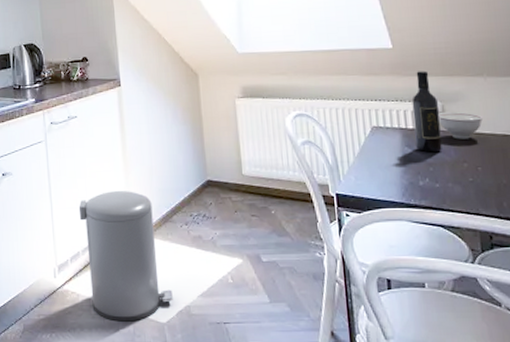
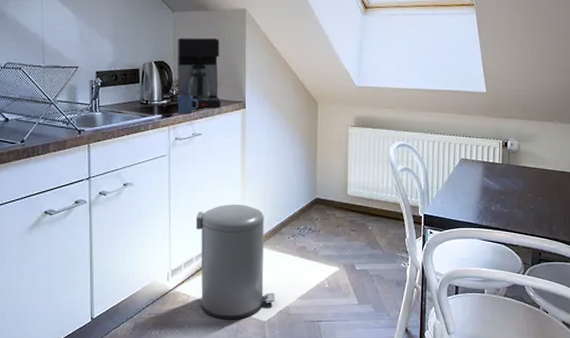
coffee maker: none [45,16,95,90] -> present [177,38,221,109]
mug: none [49,76,72,97] -> present [177,94,199,115]
wine bottle: present [411,70,442,153] -> none [493,114,516,183]
bowl: present [437,111,483,139] -> none [513,149,548,173]

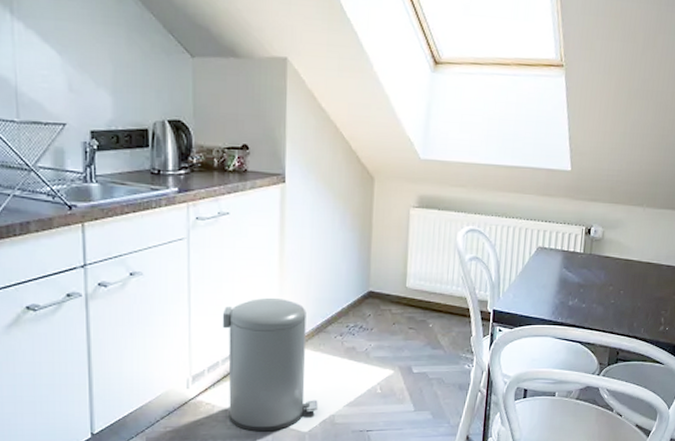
coffee maker: present [177,38,221,109] -> none [198,91,254,183]
mug: present [177,94,199,115] -> none [198,163,226,189]

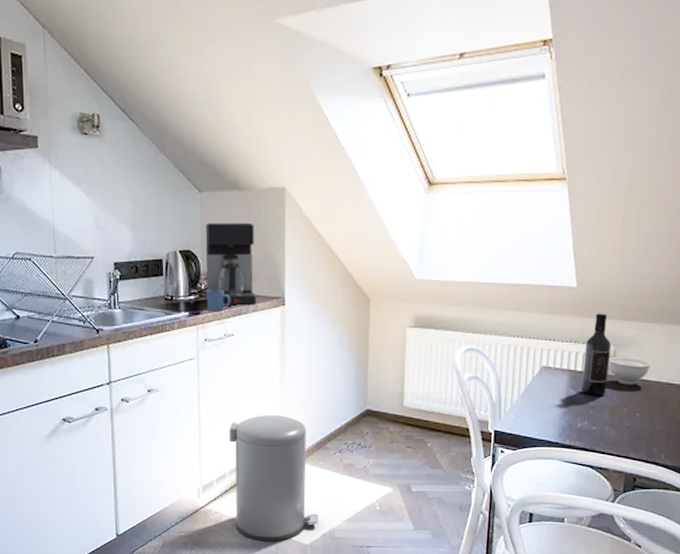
coffee maker: none [198,91,254,183] -> present [205,223,256,306]
mug: none [198,163,226,189] -> present [206,289,231,312]
wine bottle: none [573,196,601,275] -> present [581,313,612,396]
bowl: none [596,237,634,264] -> present [607,356,651,385]

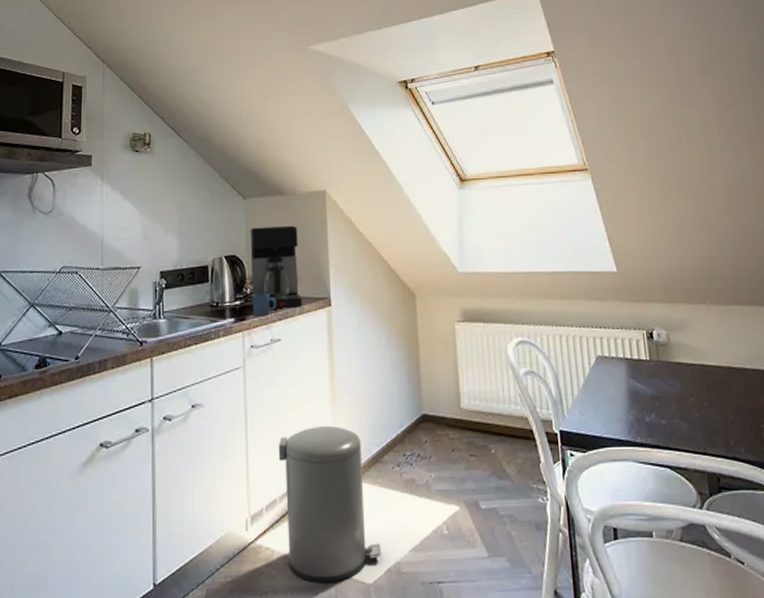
wine bottle: present [581,313,612,396] -> none [636,297,668,386]
bowl: present [607,356,651,385] -> none [662,341,707,371]

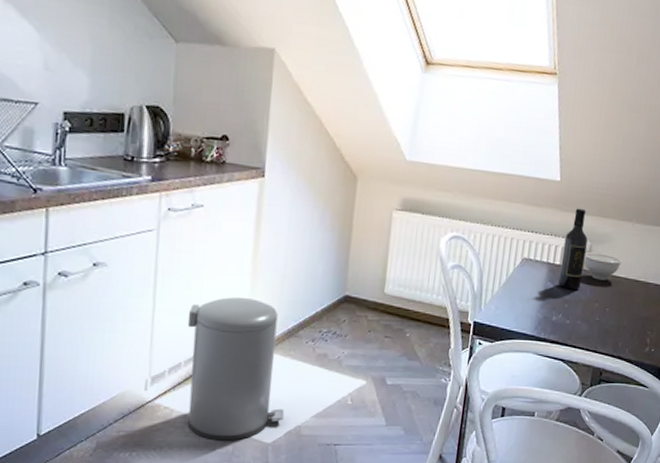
coffee maker: present [250,226,302,309] -> none [174,77,237,175]
mug: present [252,292,277,317] -> none [173,152,203,180]
wine bottle: none [636,297,668,386] -> present [558,208,588,290]
bowl: none [662,341,707,371] -> present [583,251,622,281]

